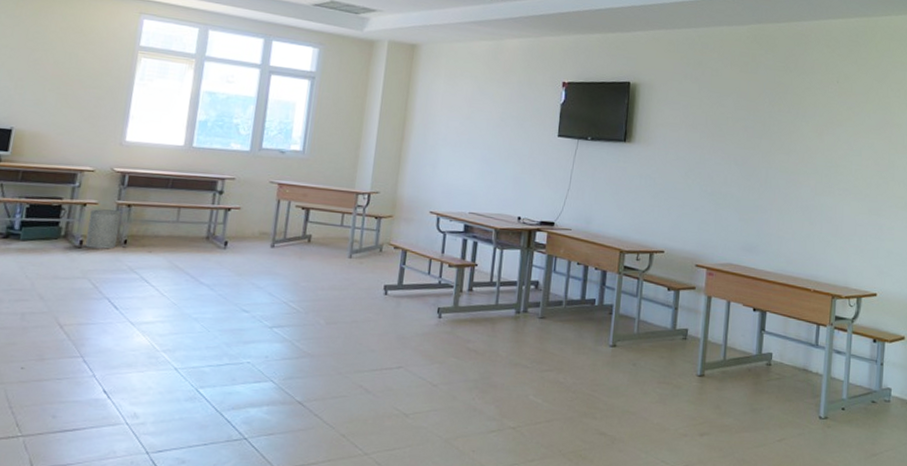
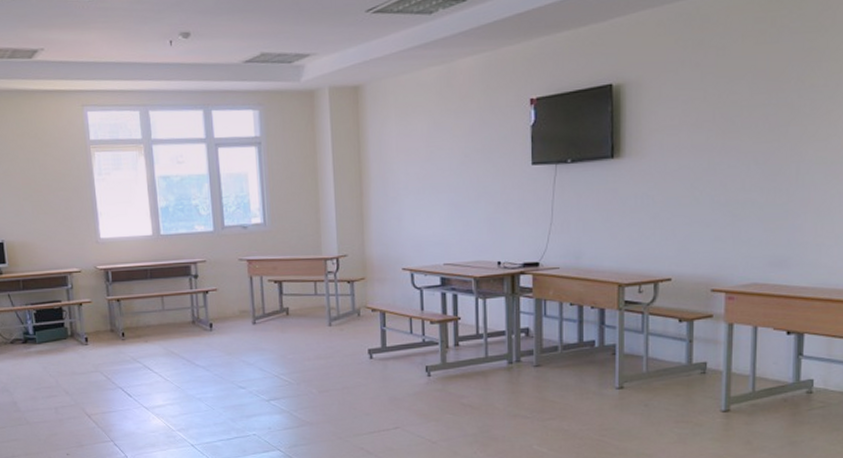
trash can: present [85,209,121,249] -> none [87,306,117,344]

